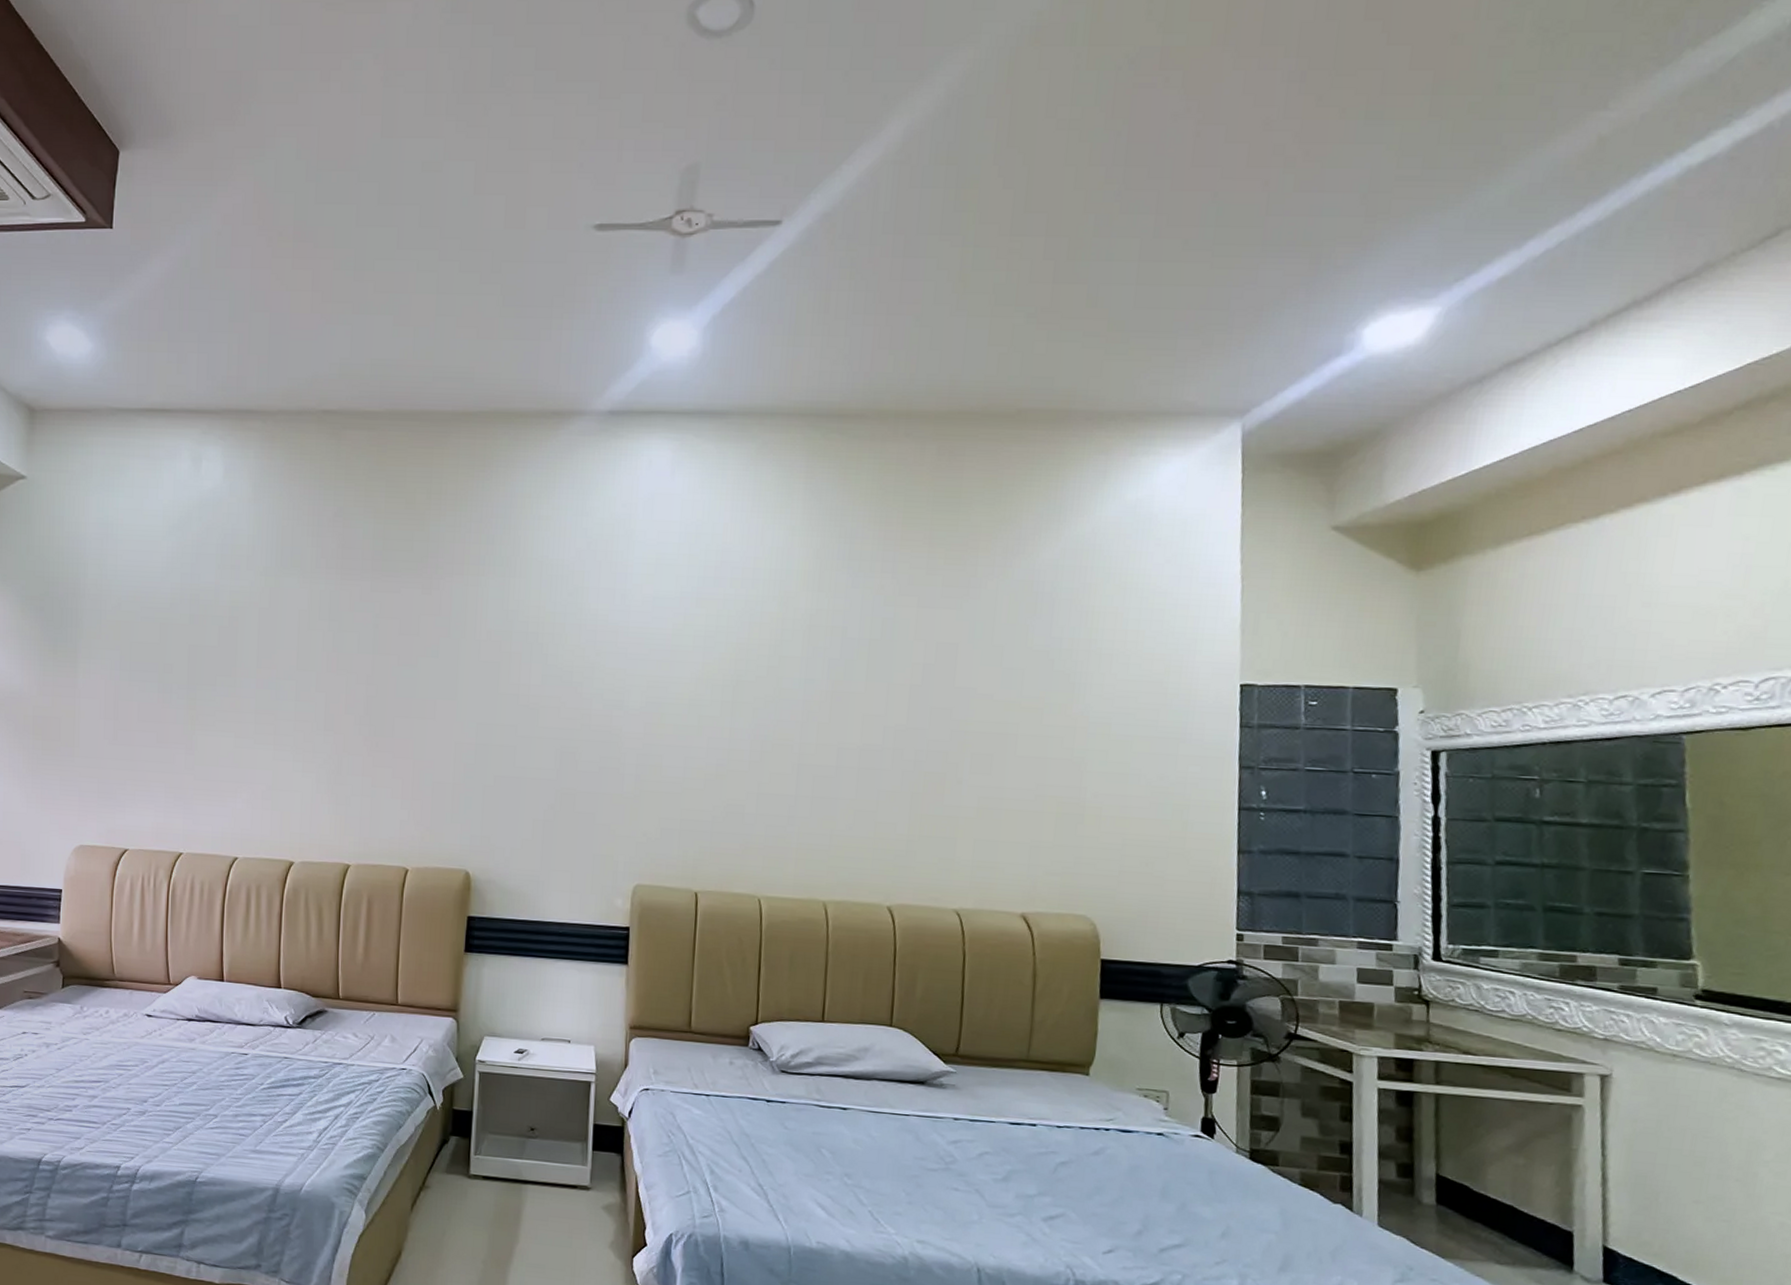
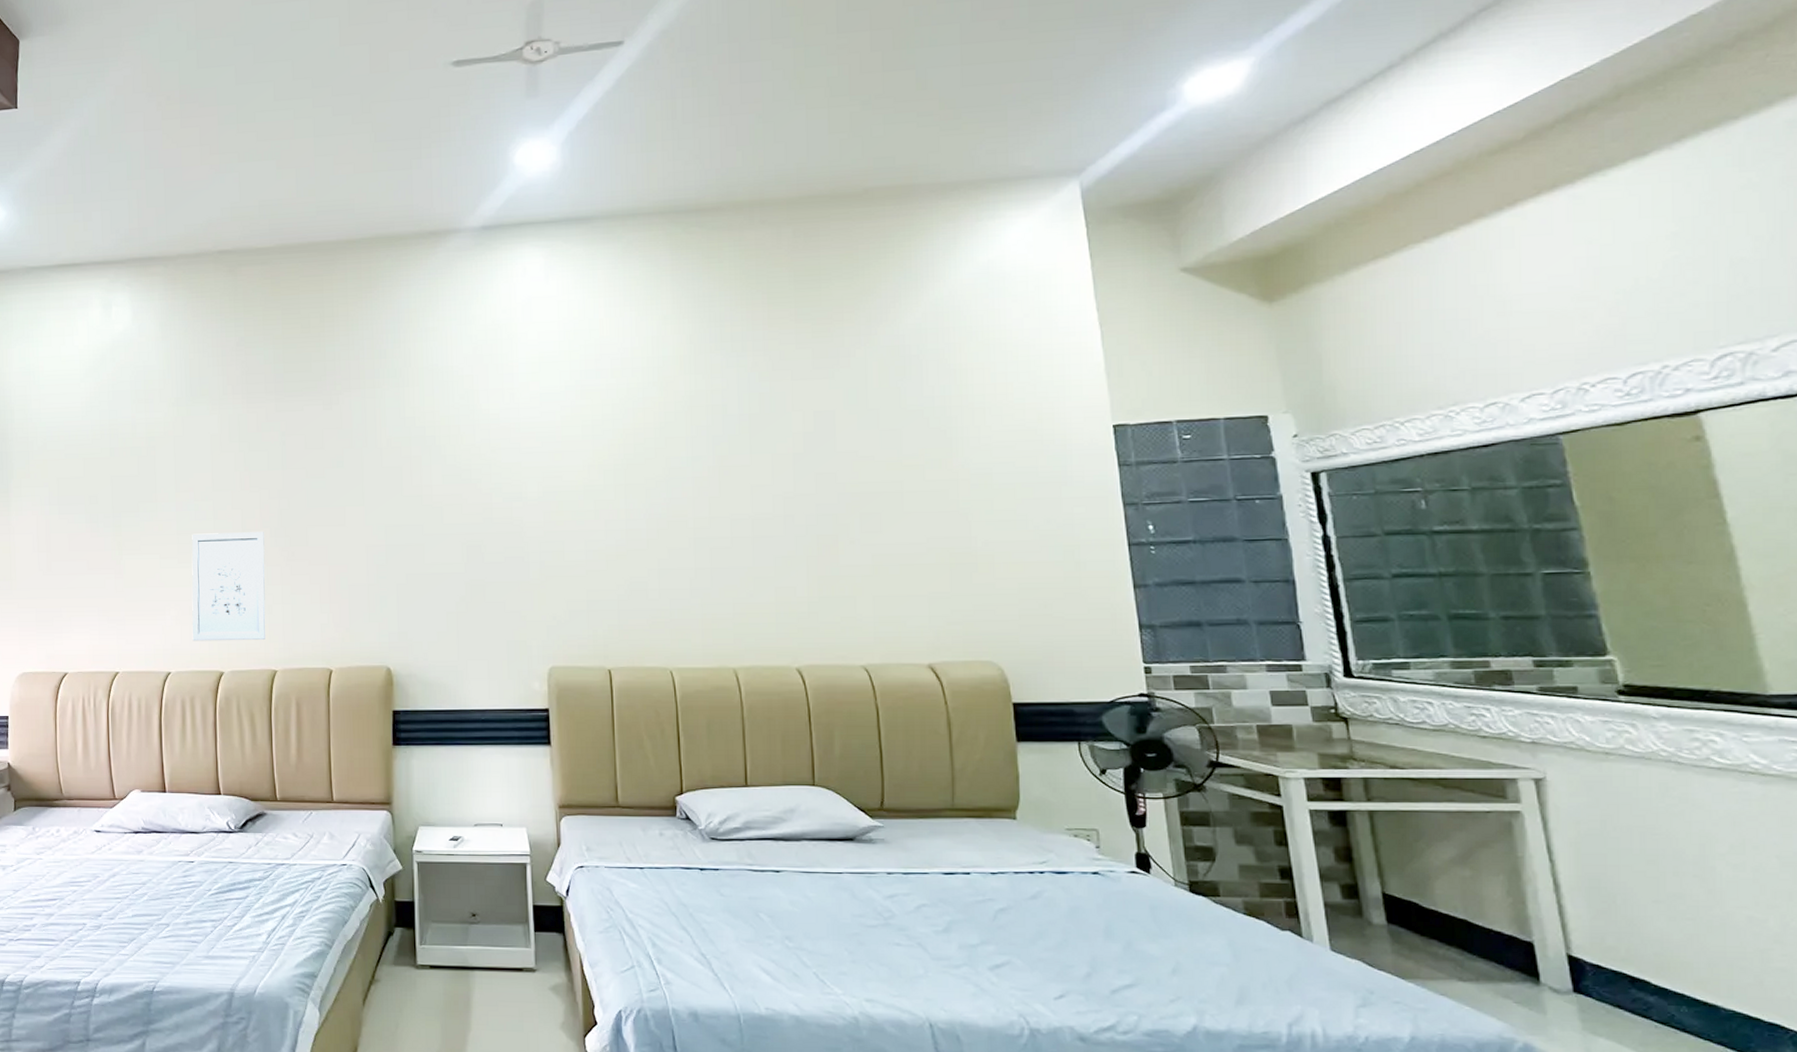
wall art: none [263,714,348,832] -> present [191,531,266,641]

